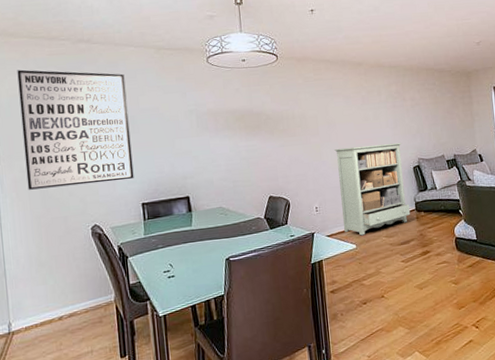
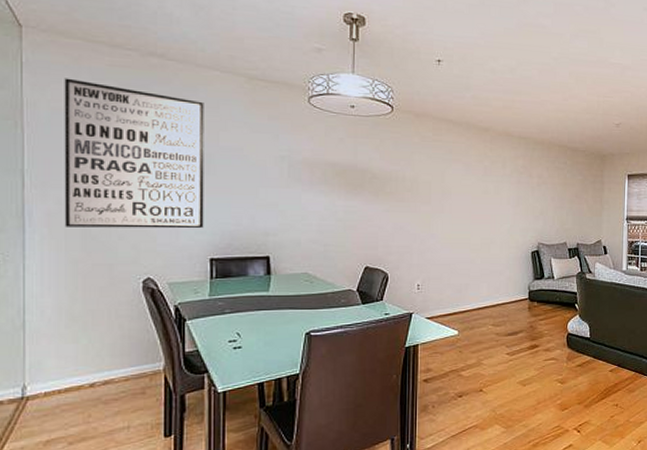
bookshelf: present [334,143,411,236] -> none [446,221,523,322]

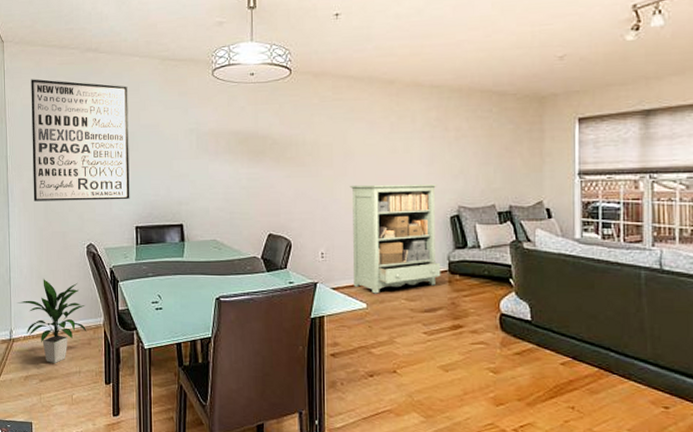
indoor plant: none [35,321,140,421] -> present [17,279,87,363]
bookshelf: none [446,221,523,322] -> present [350,183,441,294]

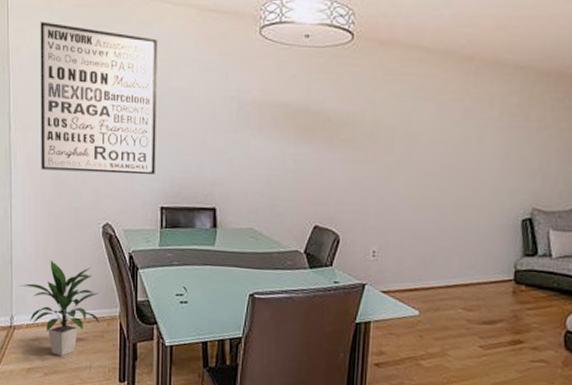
bookshelf: present [350,183,441,294] -> none [407,175,511,301]

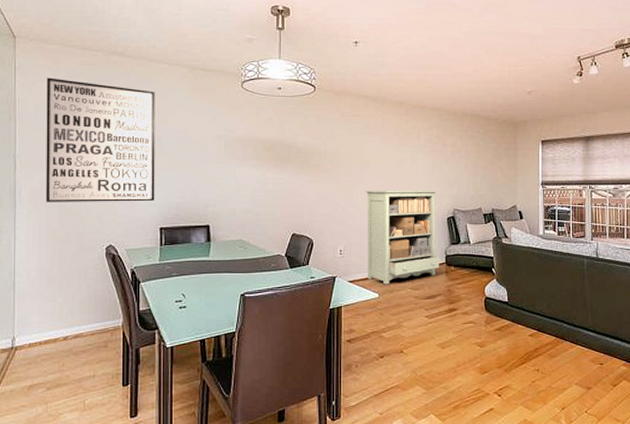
indoor plant: present [20,260,100,356] -> none [22,282,104,369]
bookshelf: none [407,175,511,301] -> present [365,190,440,285]

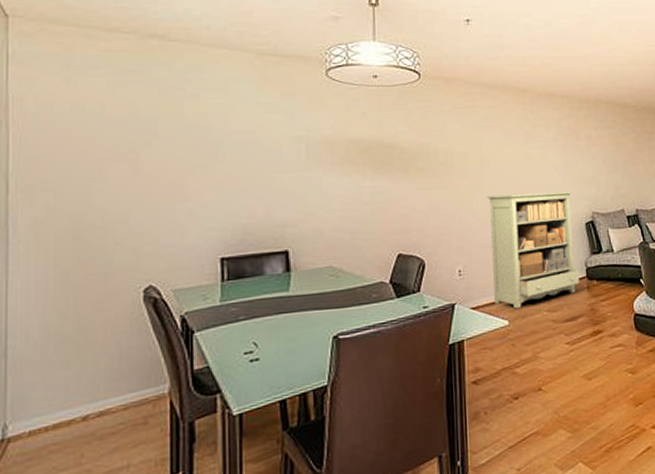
wall art: present [46,77,155,202] -> none [54,68,213,235]

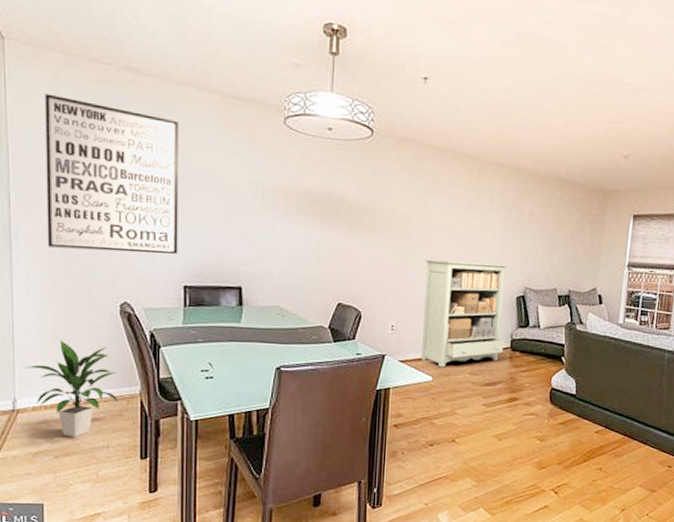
indoor plant: none [19,342,142,463] -> present [24,340,118,437]
wall art: none [54,68,213,235] -> present [45,93,179,254]

